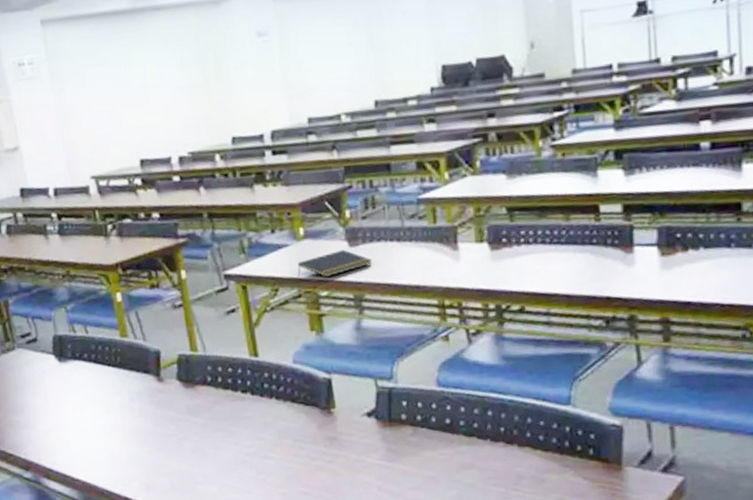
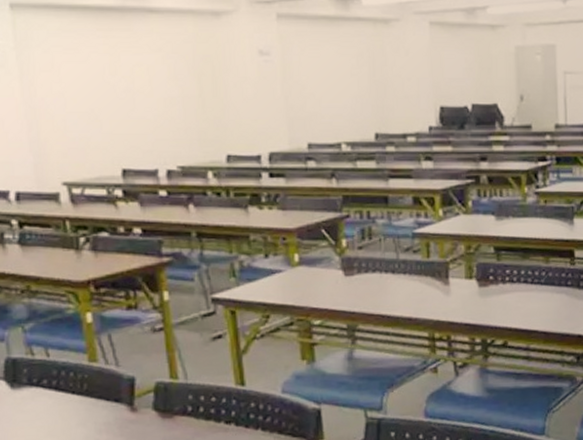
notepad: present [297,249,373,278] -> none [291,278,367,306]

